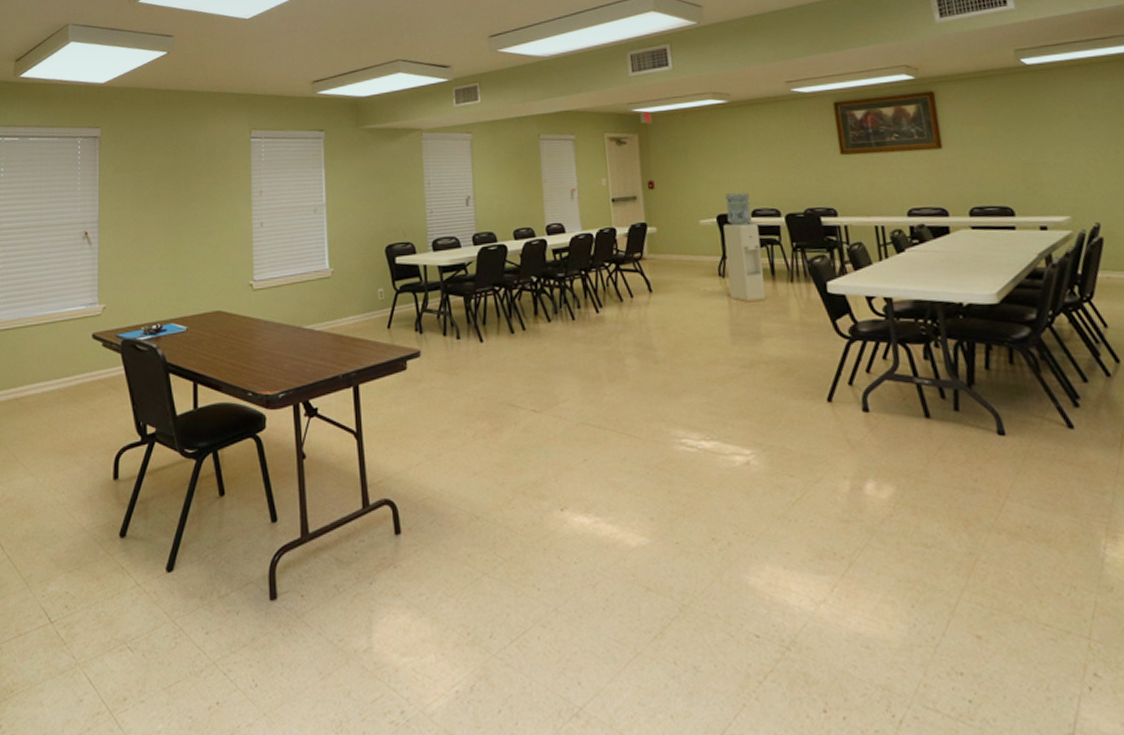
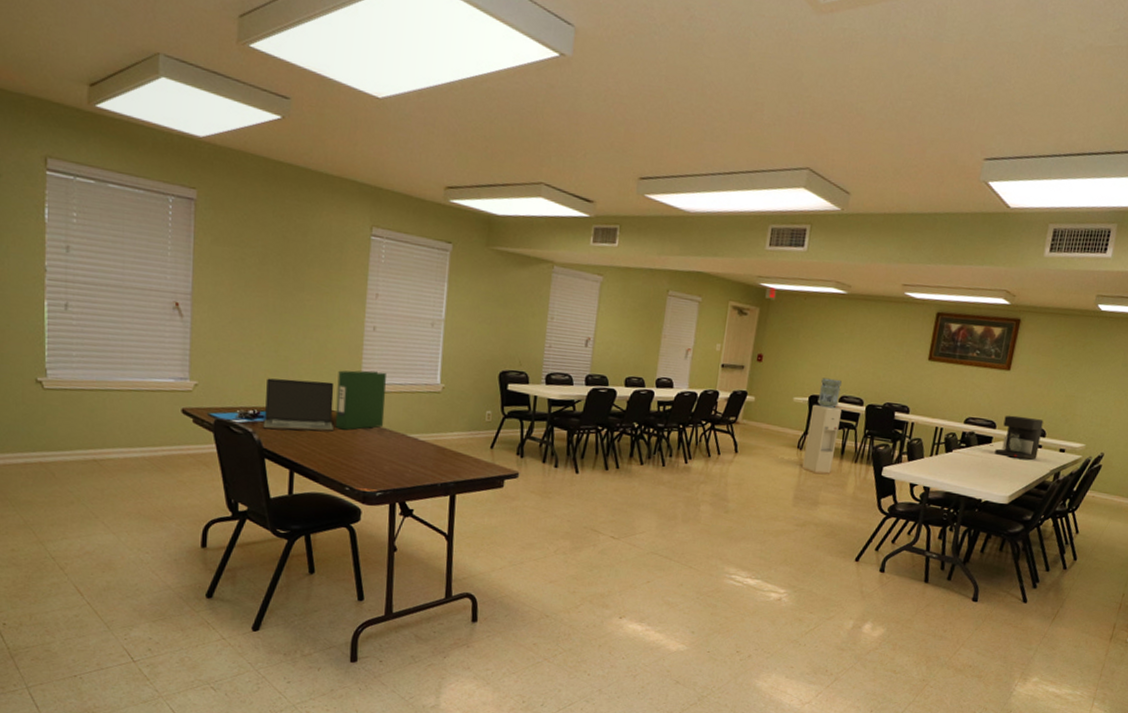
laptop: none [166,284,233,342] -> present [263,378,335,432]
binder: none [232,266,280,332] -> present [335,370,386,430]
coffee maker: none [955,196,1015,248] -> present [994,415,1044,460]

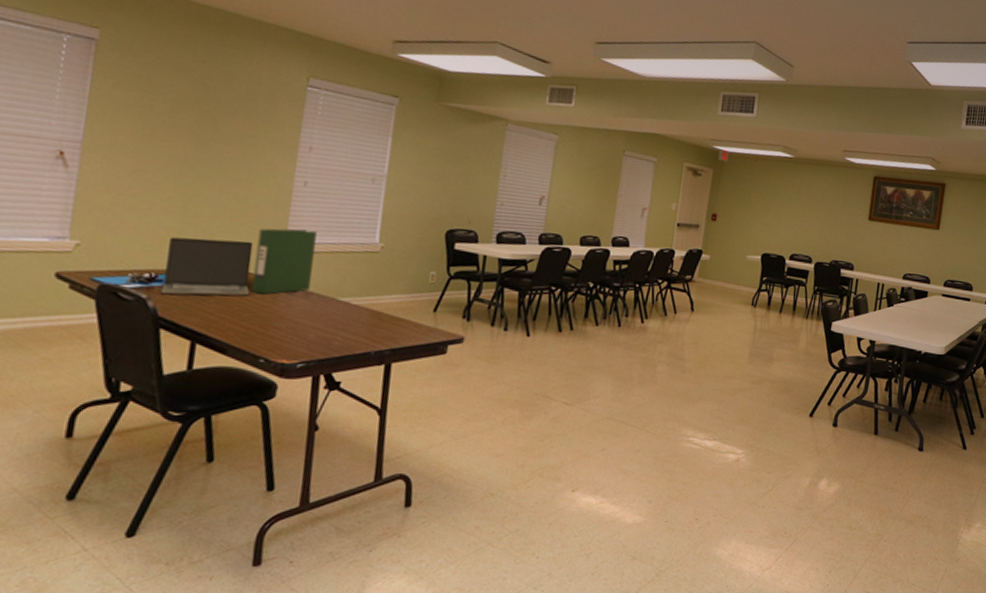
water cooler: present [801,377,843,475] -> none [756,236,792,332]
coffee maker: present [994,415,1044,460] -> none [930,271,970,313]

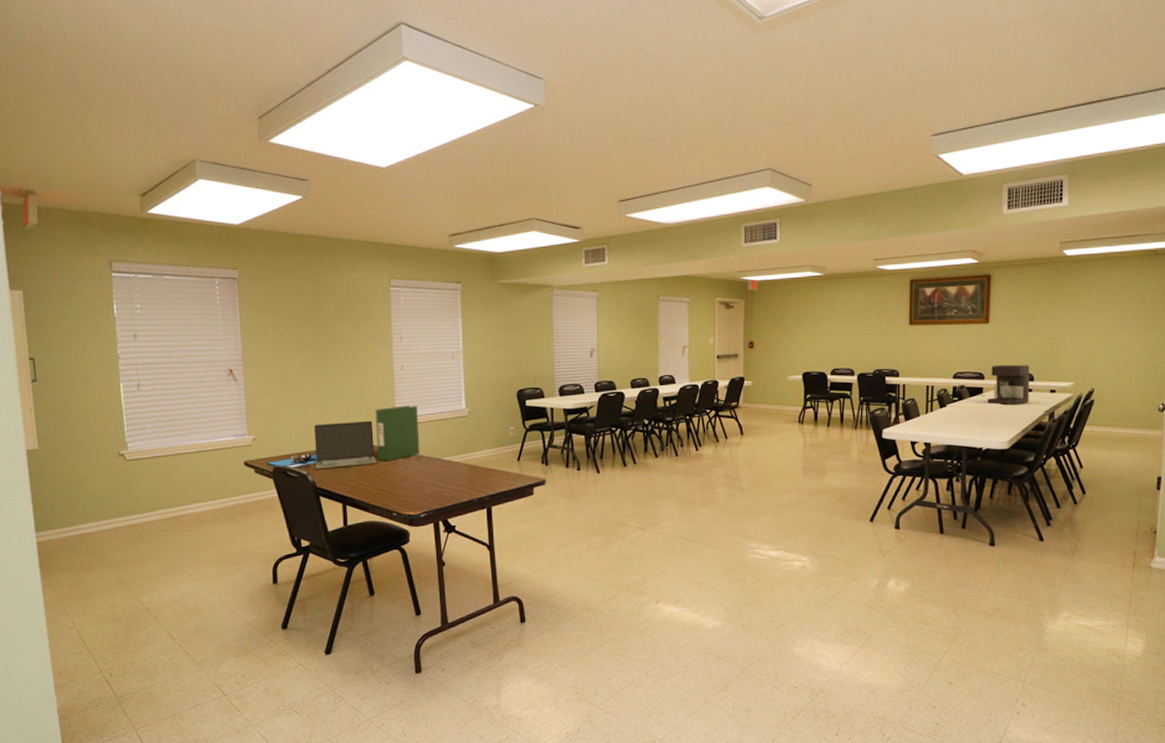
coffee maker: none [930,271,970,313] -> present [987,364,1030,405]

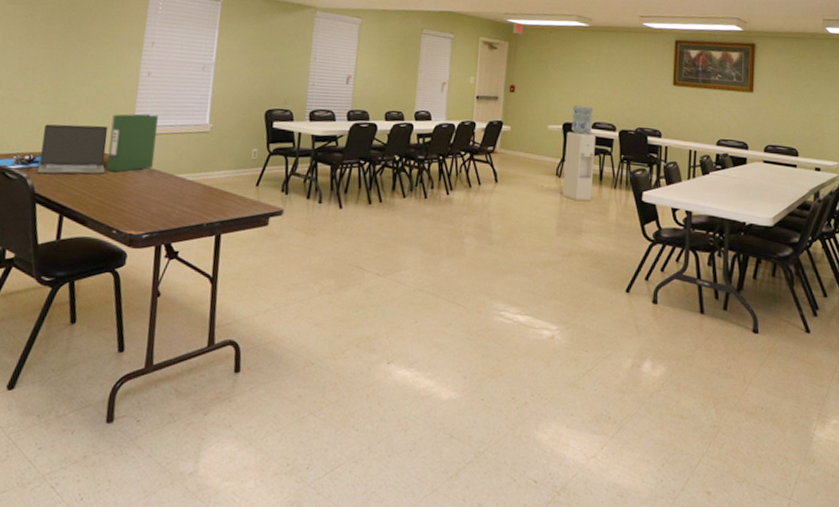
water cooler: none [805,354,835,445] -> present [562,105,595,202]
coffee maker: present [987,364,1030,405] -> none [751,135,794,180]

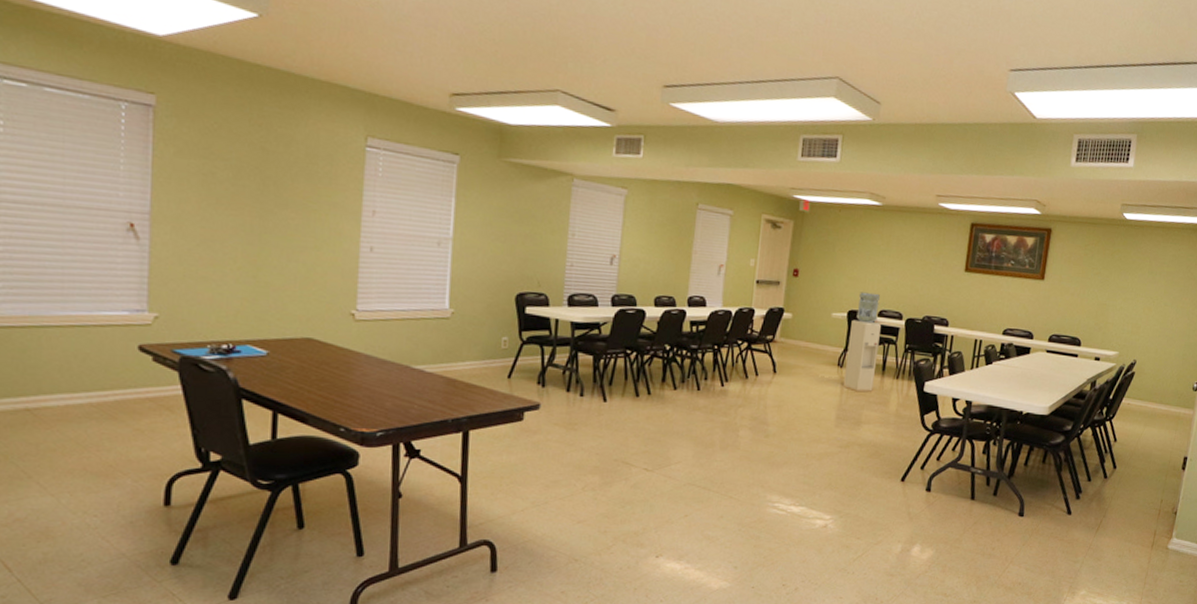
laptop: present [37,124,108,175] -> none [240,307,326,366]
binder: present [106,113,158,173] -> none [326,296,387,364]

